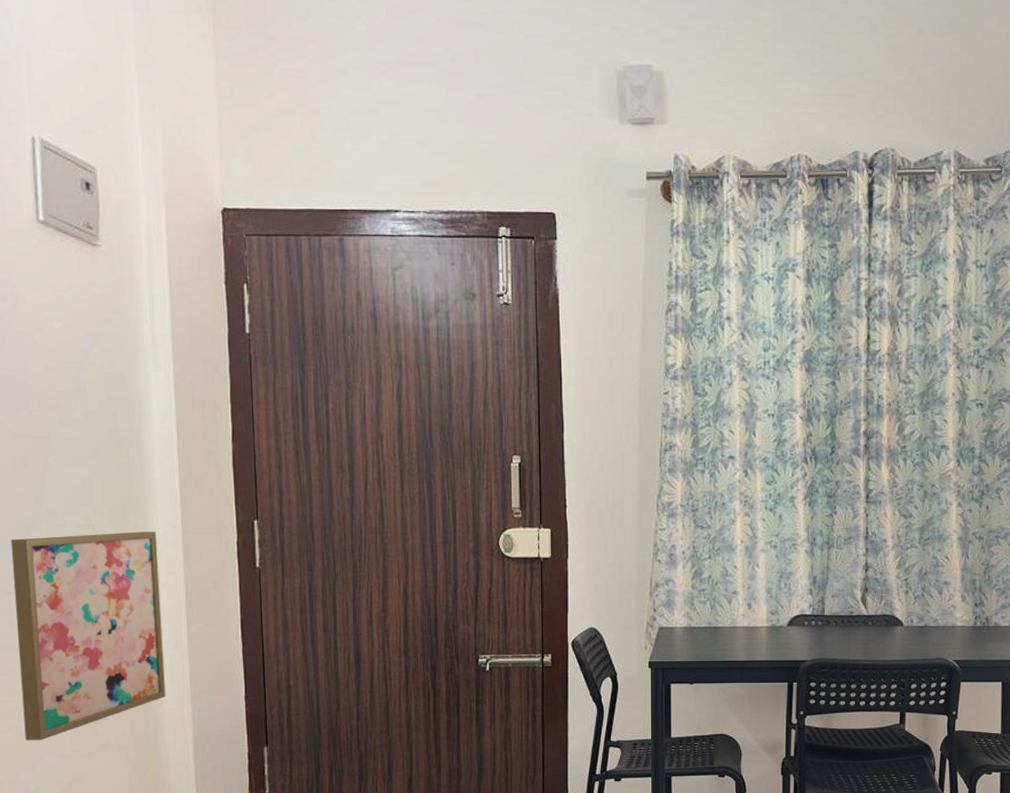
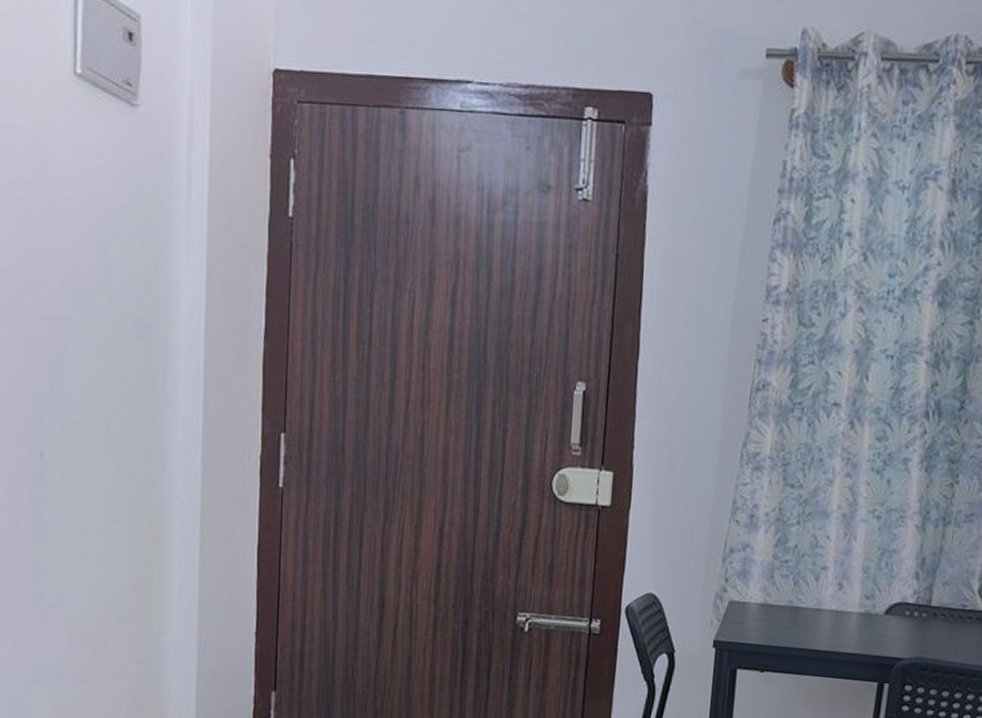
wall art: present [10,532,166,741] -> none [21,432,175,659]

